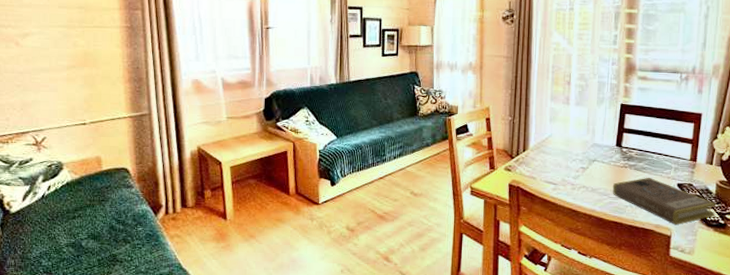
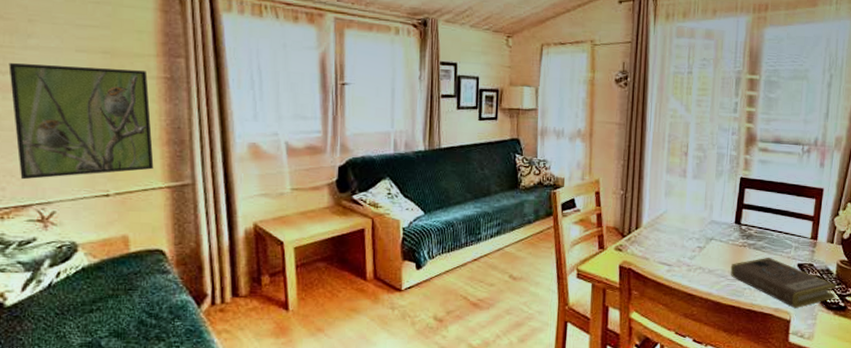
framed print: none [10,19,119,112] -> present [9,63,154,180]

